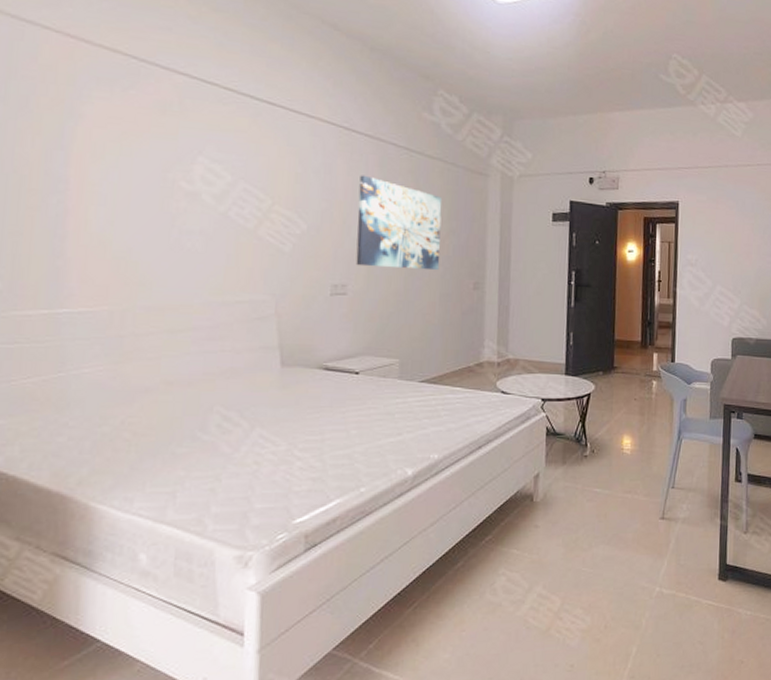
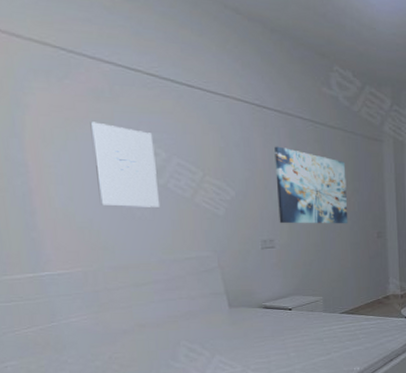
wall art: none [145,137,220,238] -> present [90,122,161,207]

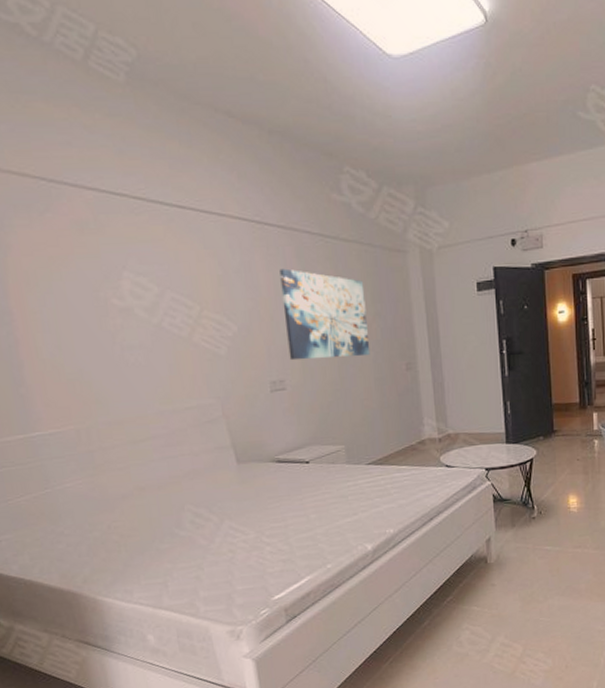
wall art: present [90,122,161,207] -> none [75,258,155,353]

